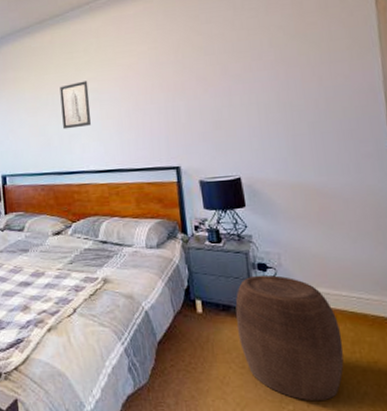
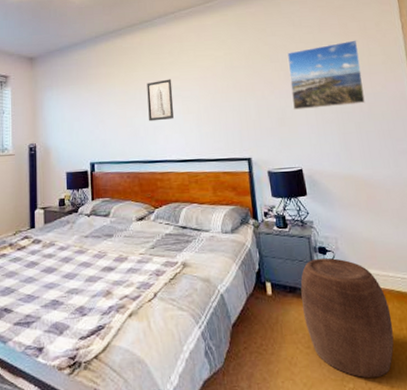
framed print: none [225,21,322,111] -> present [287,40,365,111]

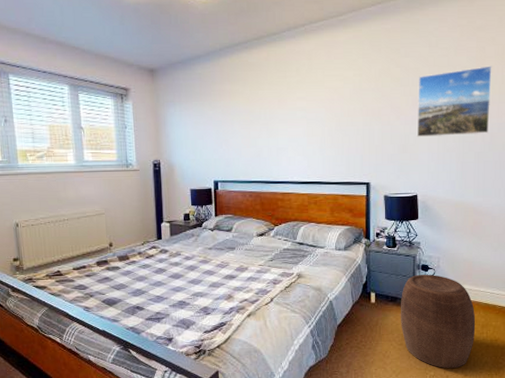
wall art: present [146,79,174,122] -> none [272,99,298,143]

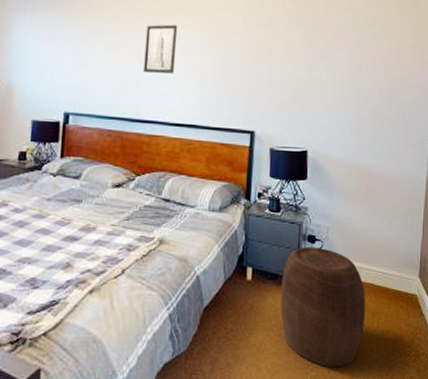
wall art: none [272,99,298,143] -> present [144,24,178,74]
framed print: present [416,65,492,138] -> none [310,14,392,88]

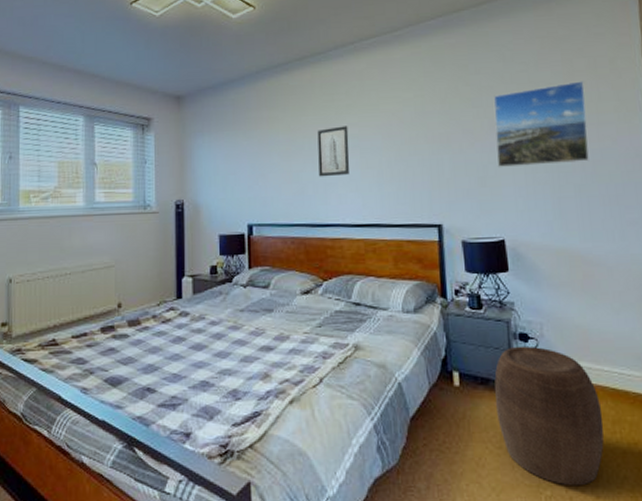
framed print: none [310,14,392,88] -> present [493,81,589,168]

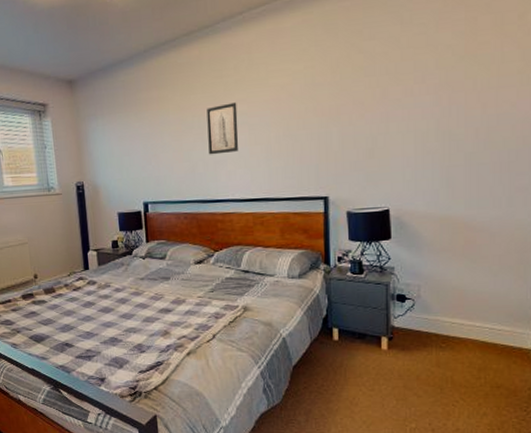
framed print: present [493,81,589,168] -> none [386,40,487,139]
stool: present [494,346,604,486] -> none [371,305,470,421]

